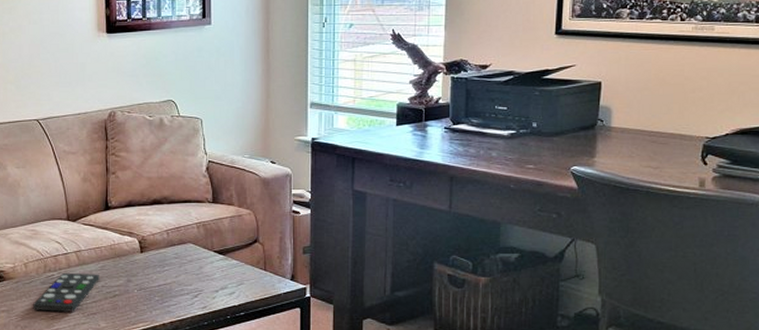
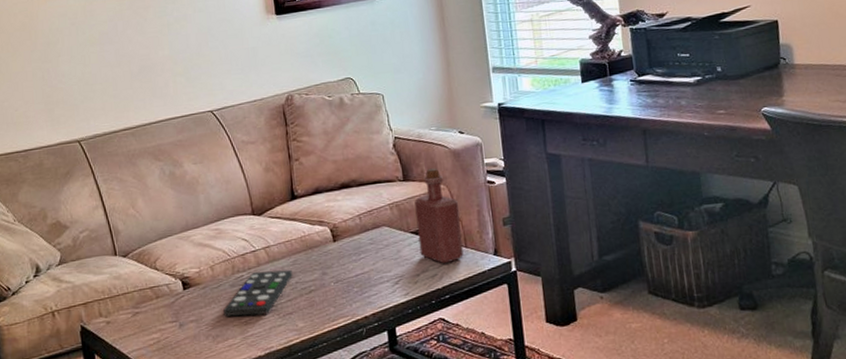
bottle: none [221,193,263,284] -> present [414,168,464,264]

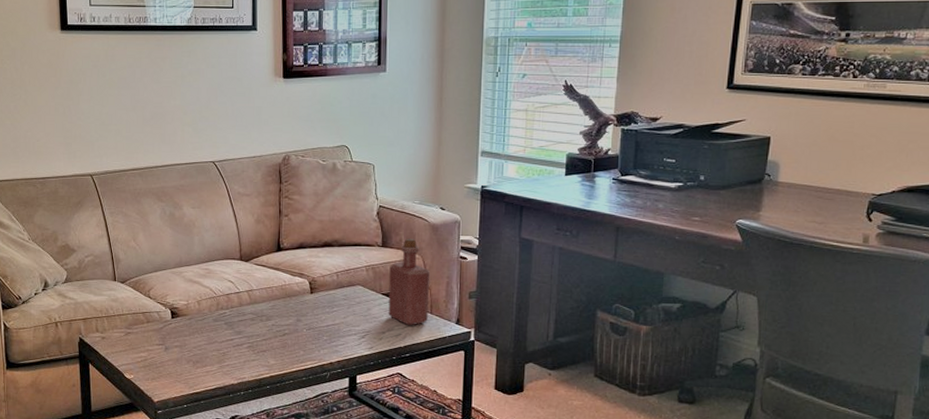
remote control: present [223,269,292,317] -> none [205,310,270,349]

